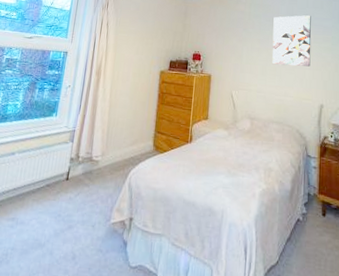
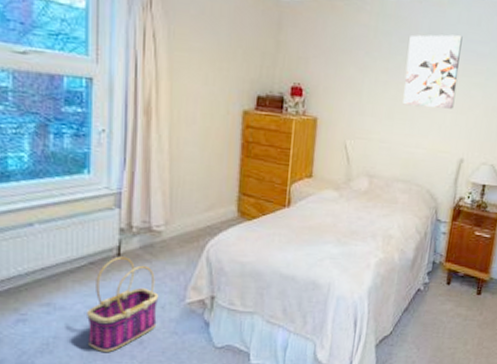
basket: none [35,180,92,266] -> present [87,256,159,353]

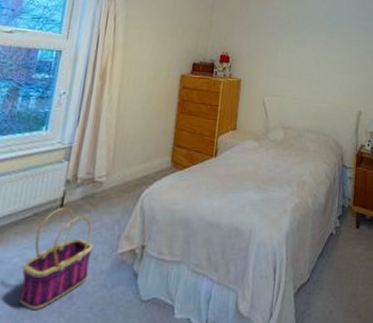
wall art: present [403,34,463,109] -> none [309,14,353,71]

